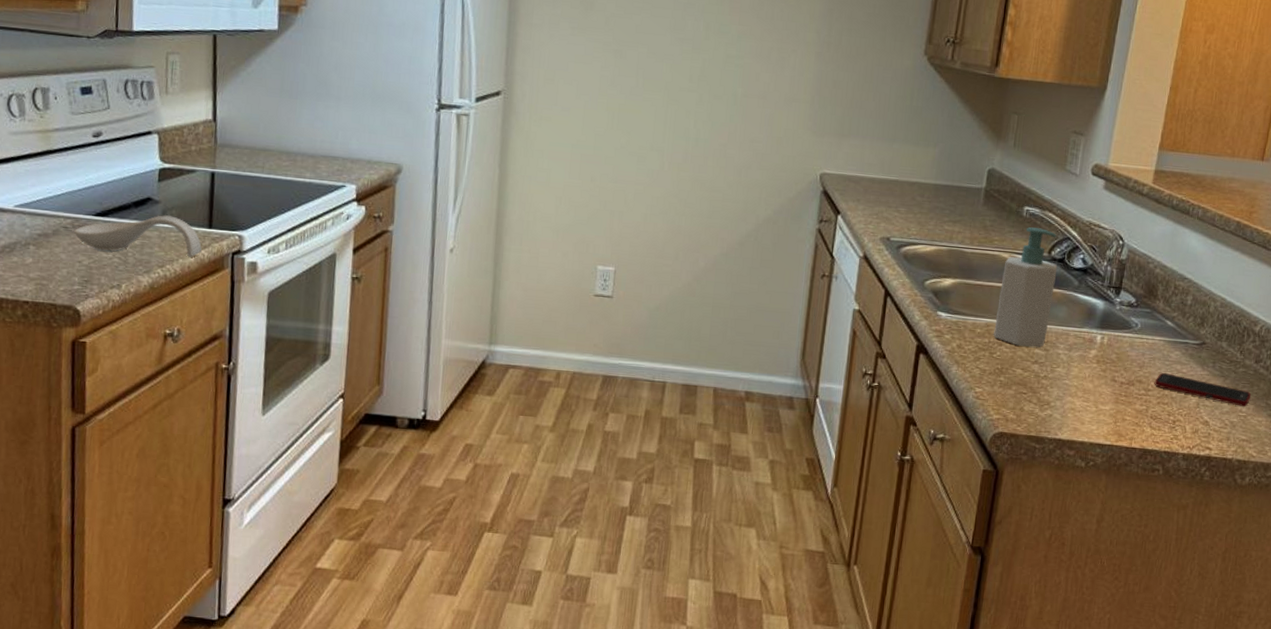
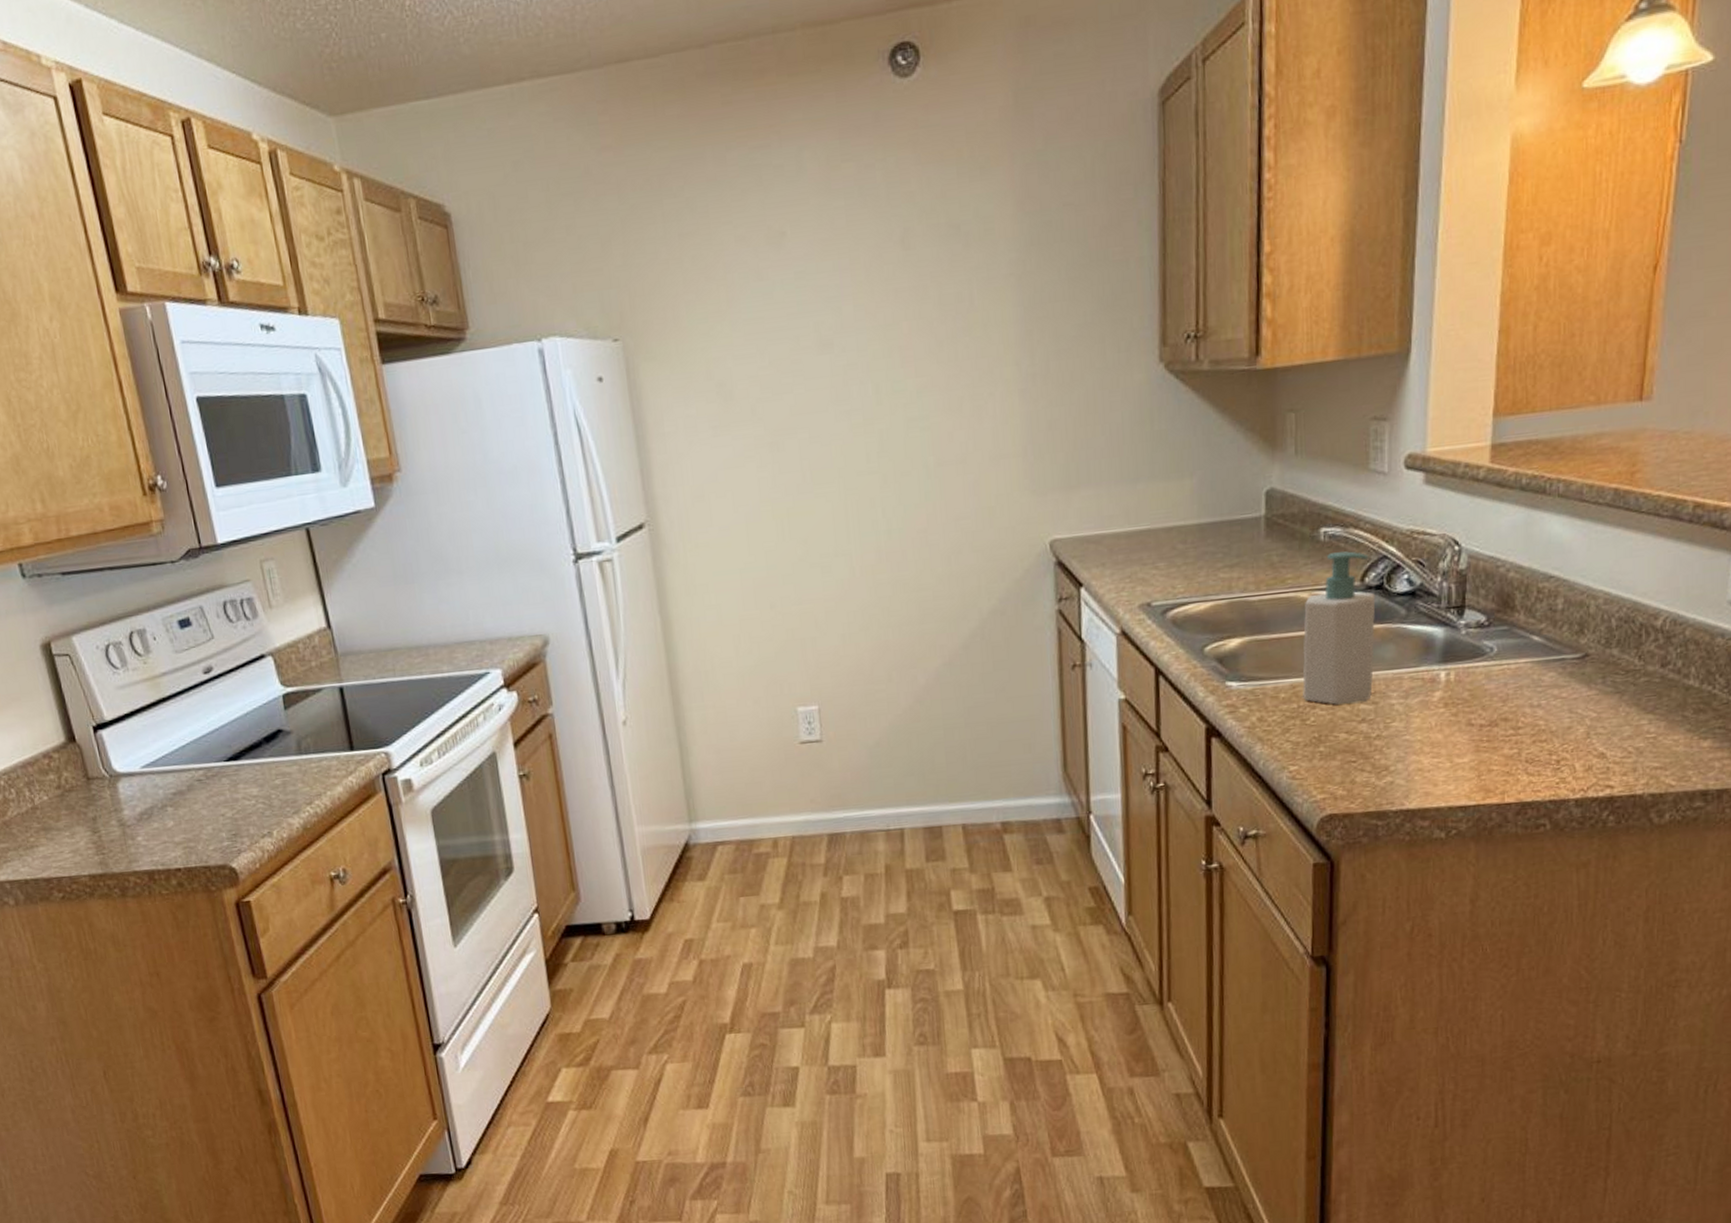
spoon rest: present [74,215,202,257] -> none [209,745,349,798]
cell phone: present [1154,373,1252,407] -> none [1525,702,1661,726]

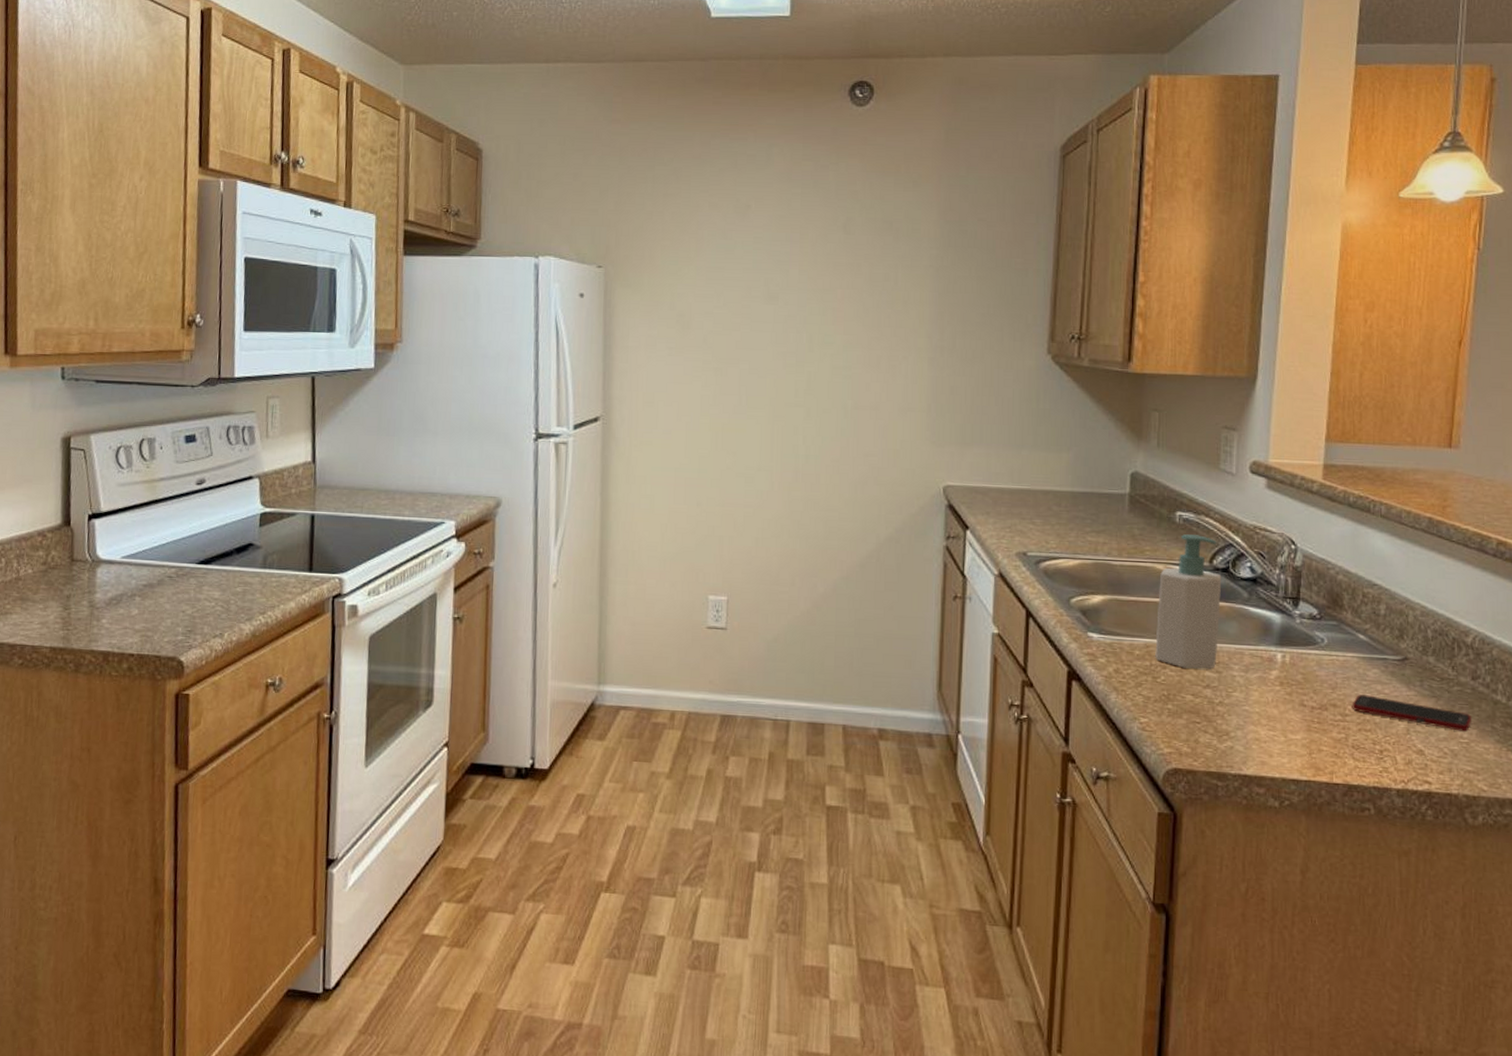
cell phone: none [1525,702,1661,726] -> present [1352,695,1472,732]

